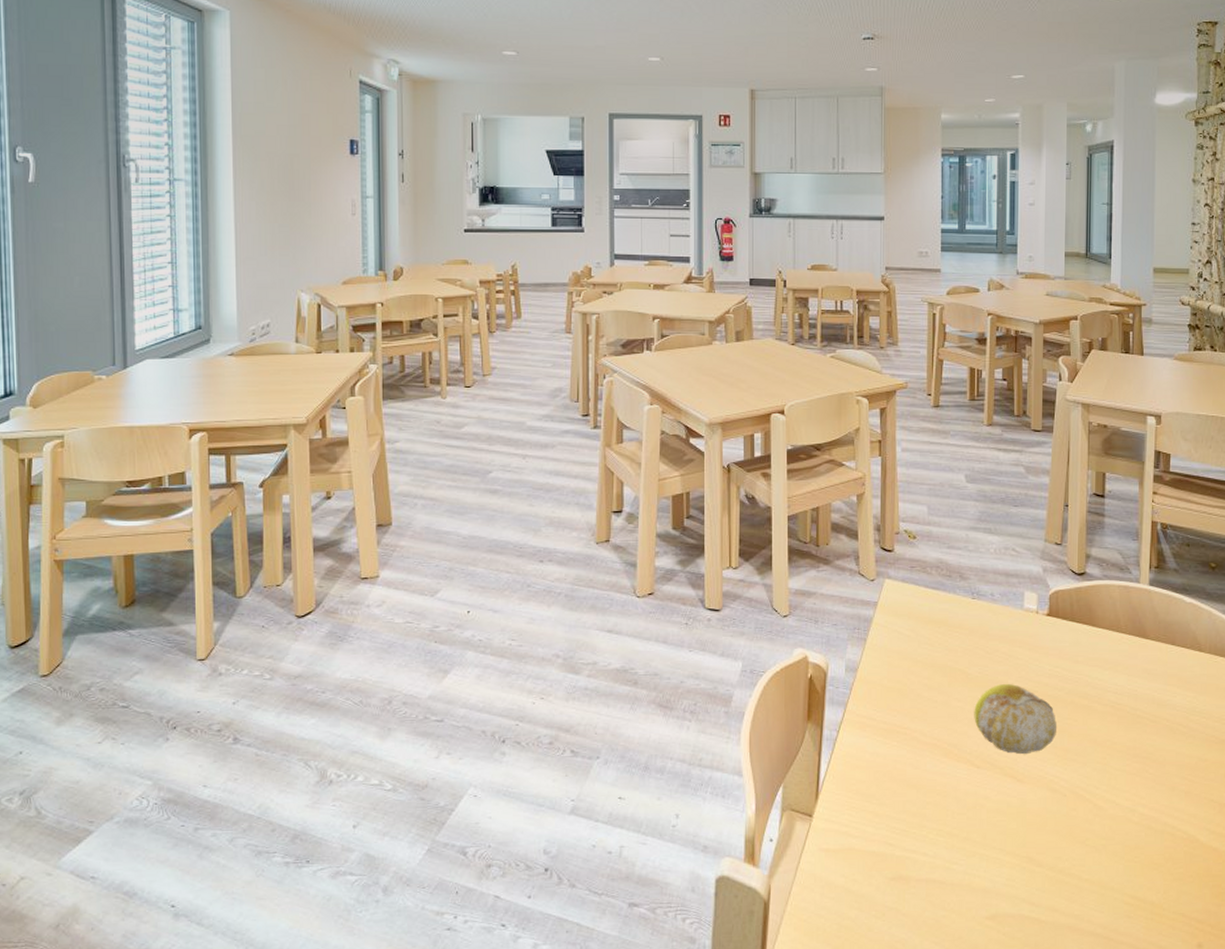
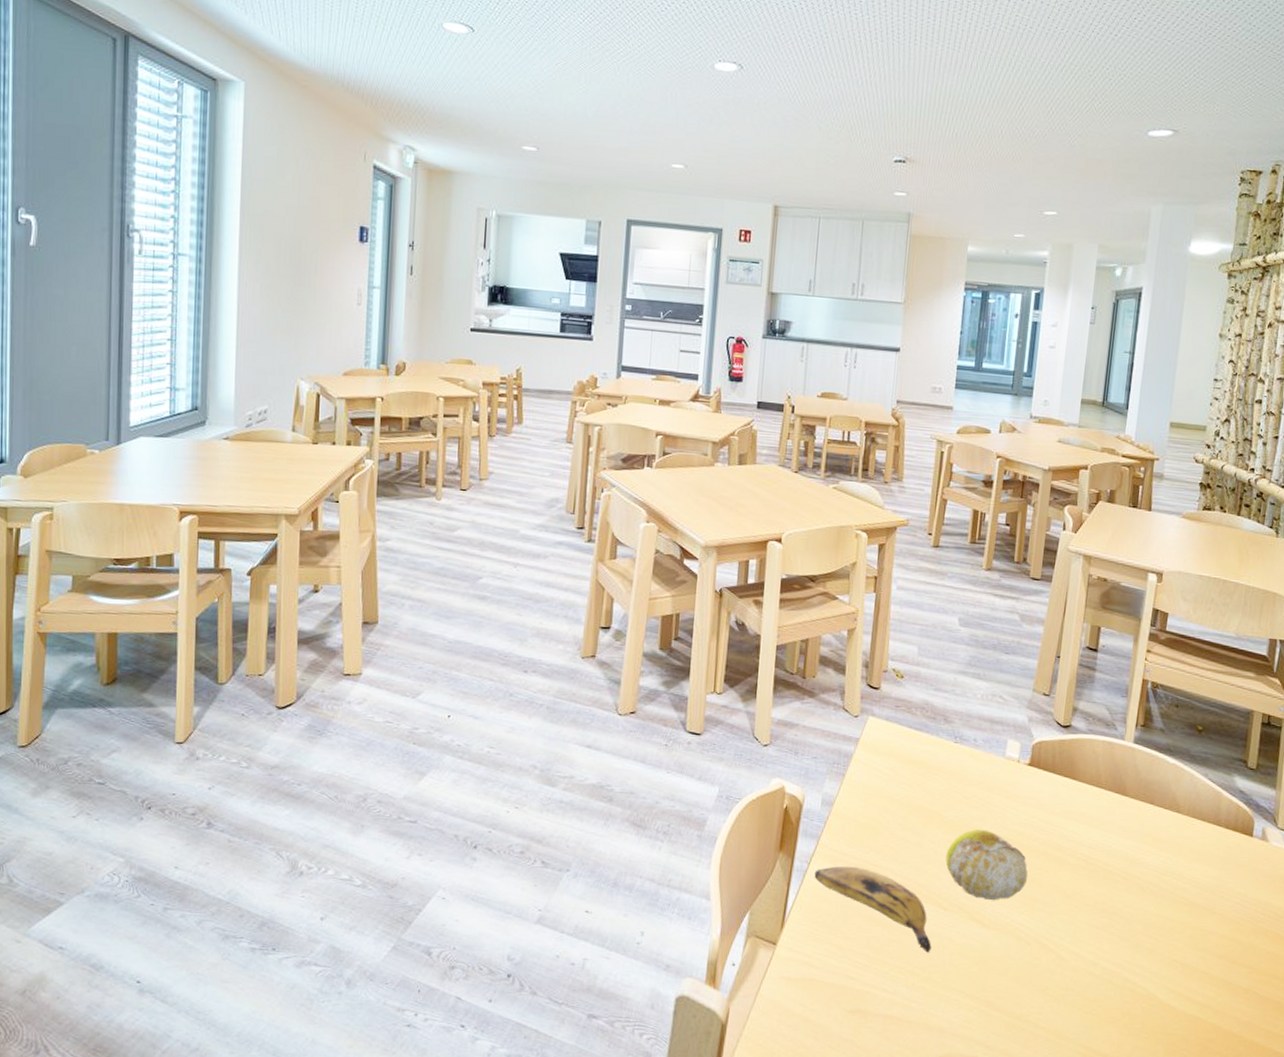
banana: none [844,731,968,813] -> present [814,866,932,953]

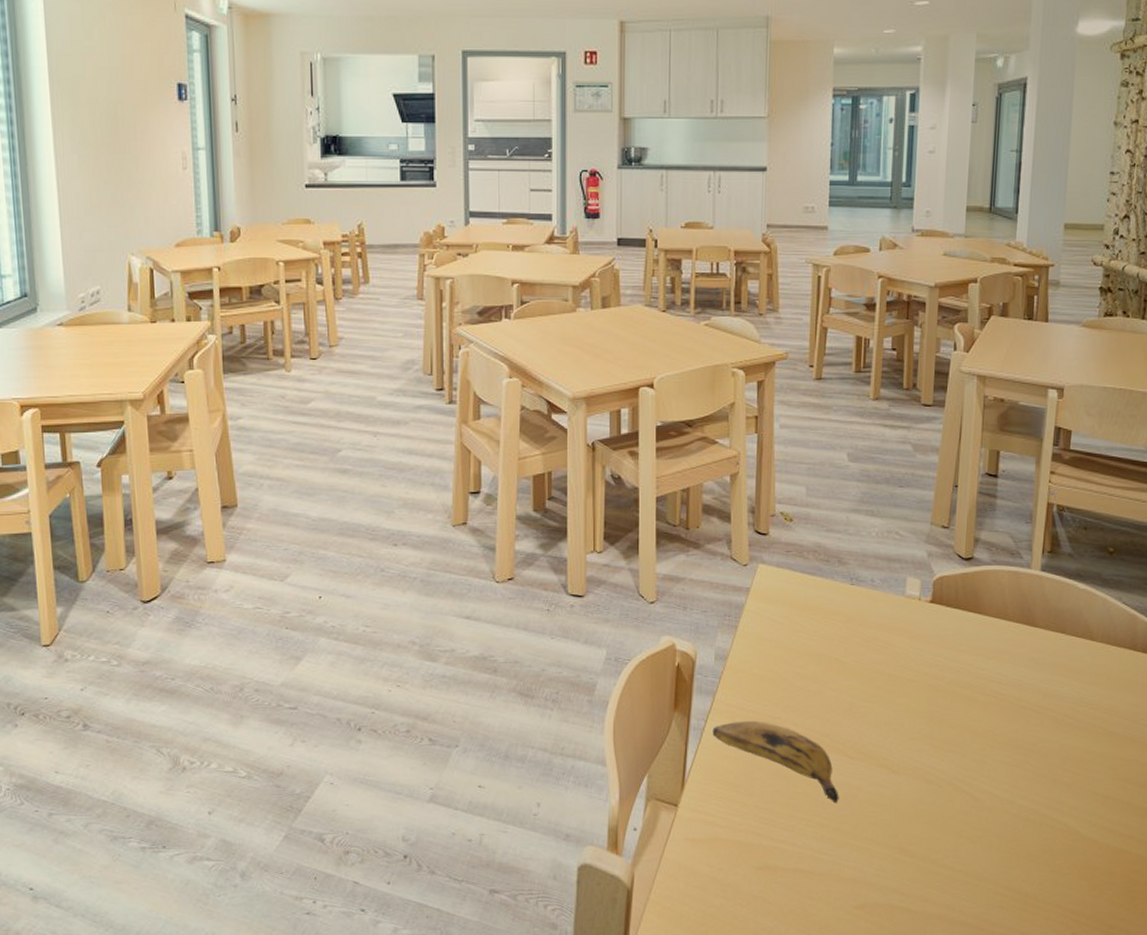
fruit: present [945,829,1028,901] -> none [848,672,935,745]

